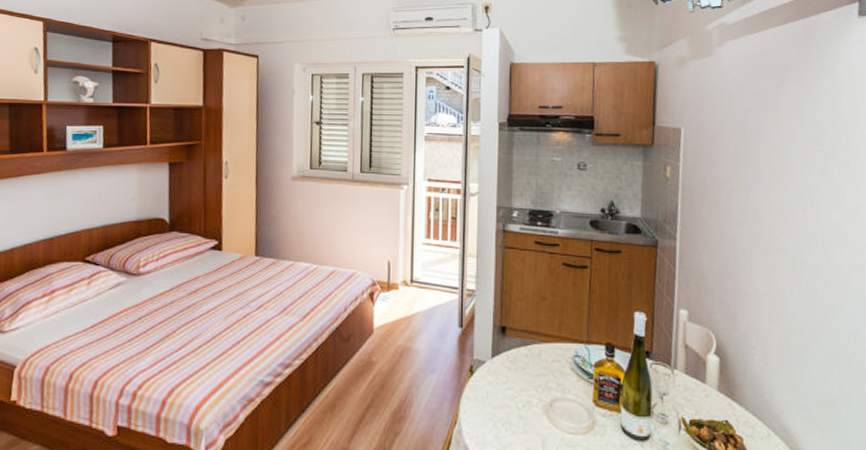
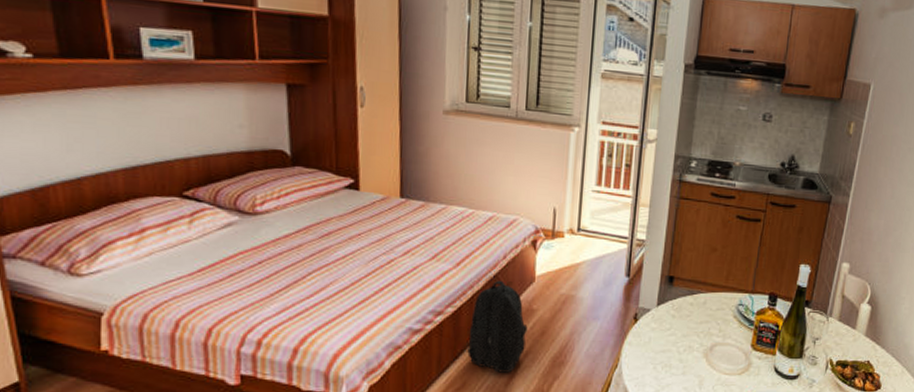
backpack: none [312,332,368,428] -> present [466,280,528,373]

